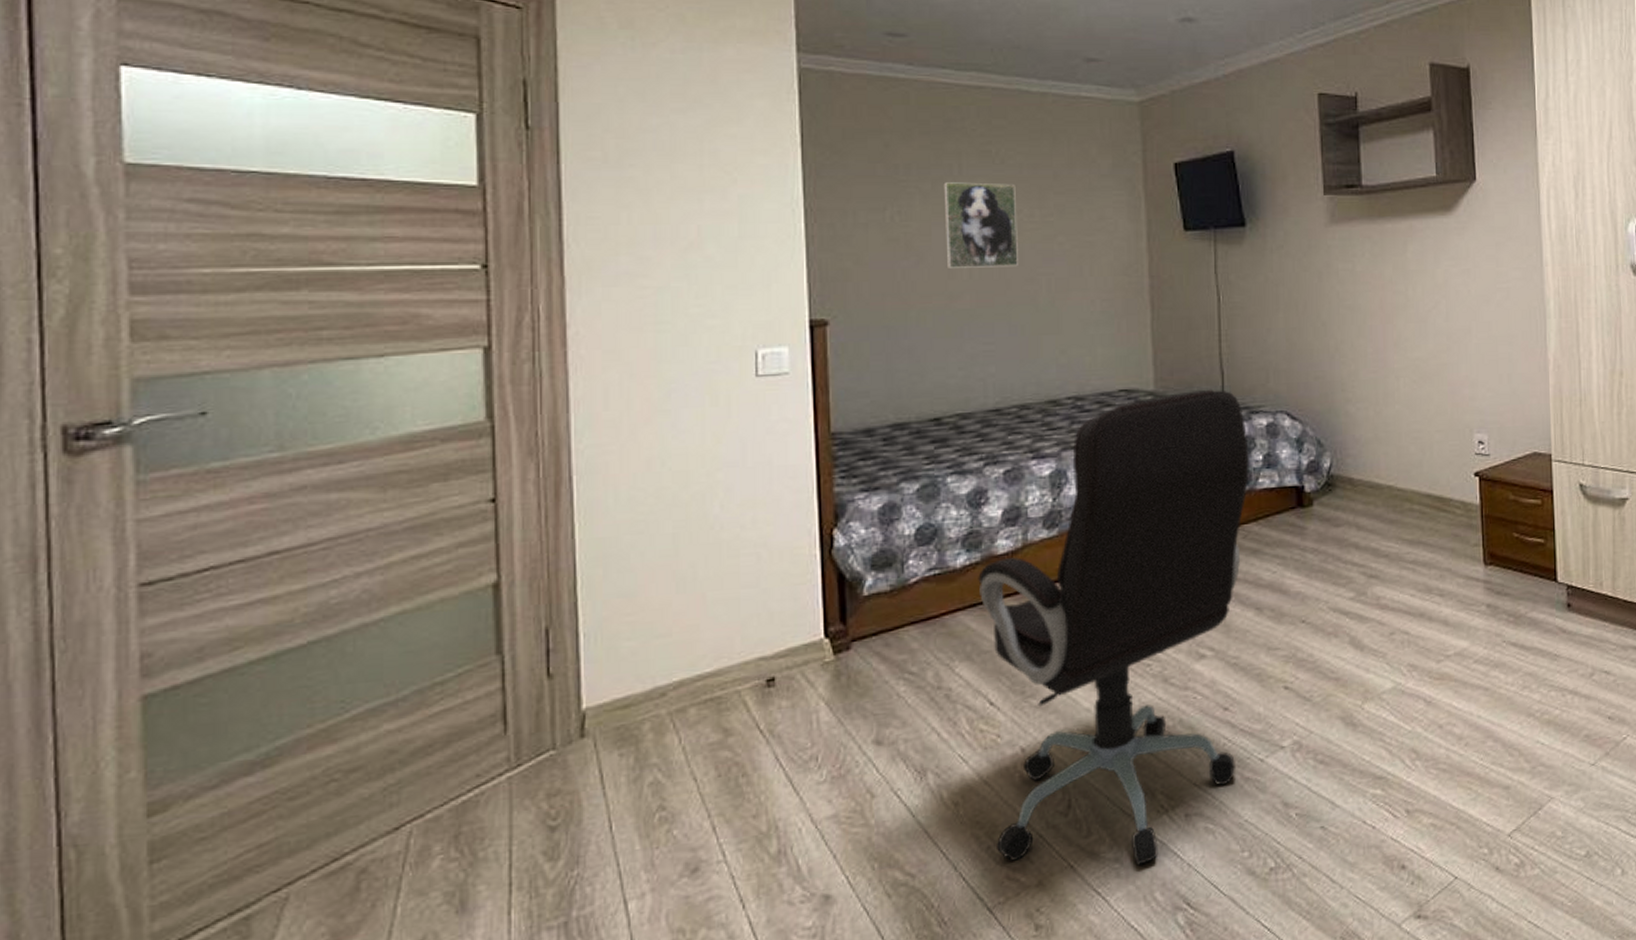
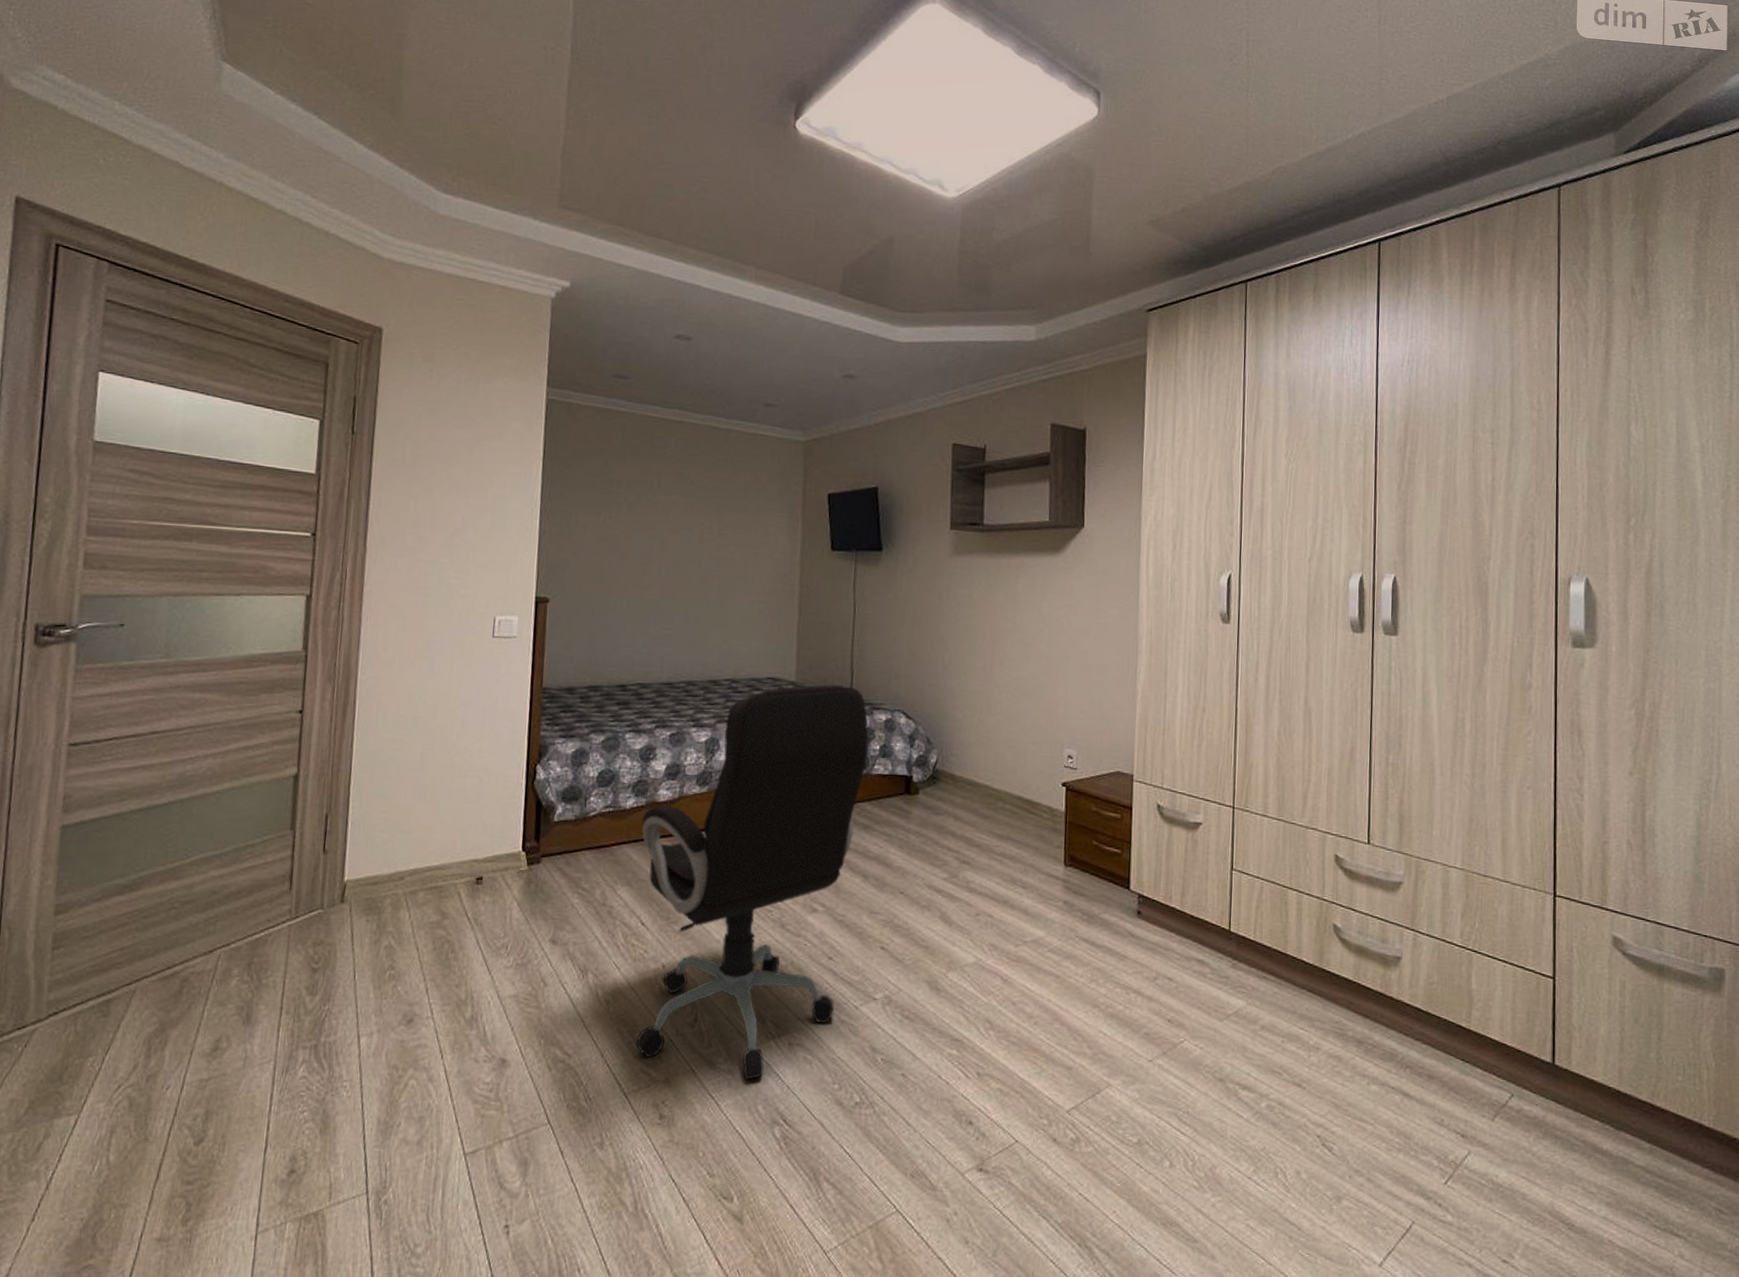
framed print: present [943,182,1018,268] -> none [642,496,701,569]

